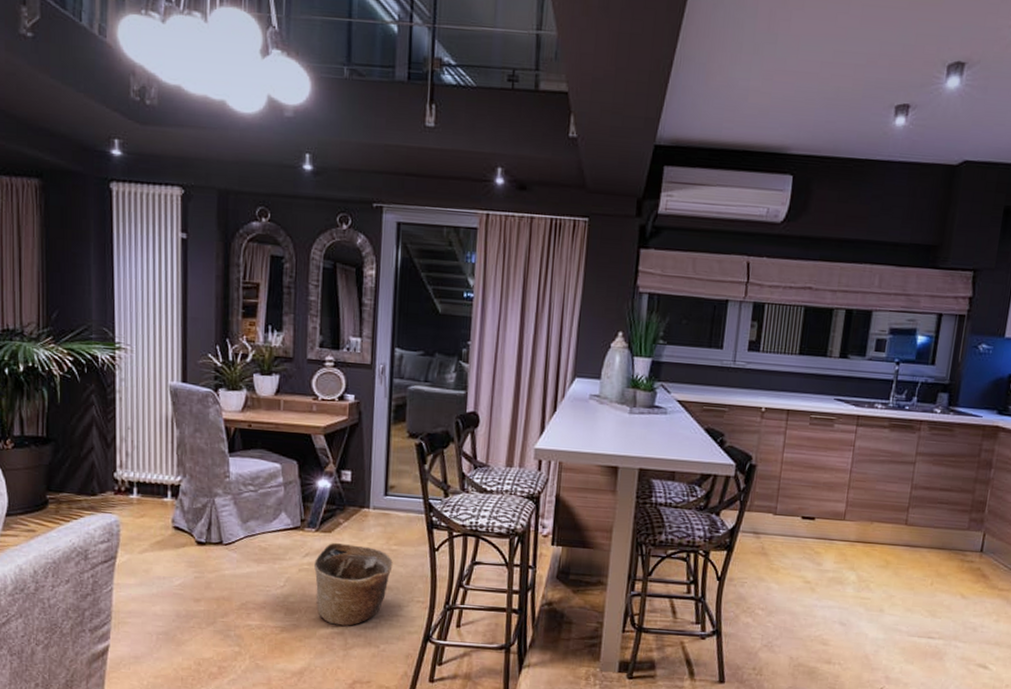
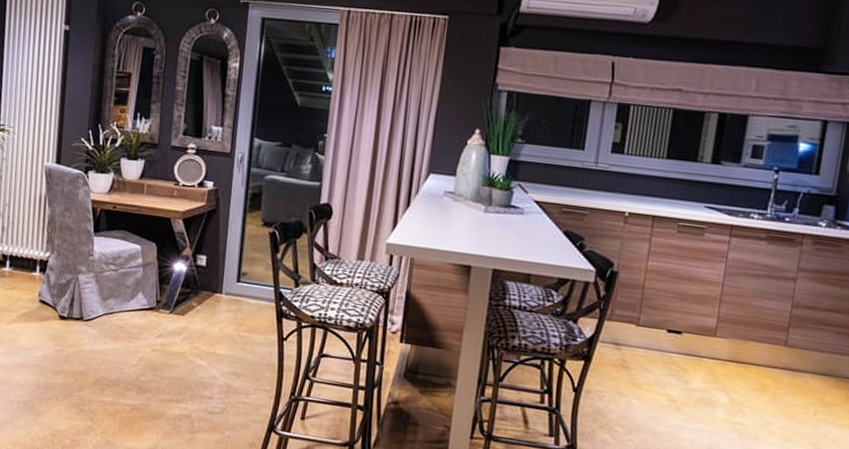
basket: present [314,542,393,626] -> none [166,325,242,410]

